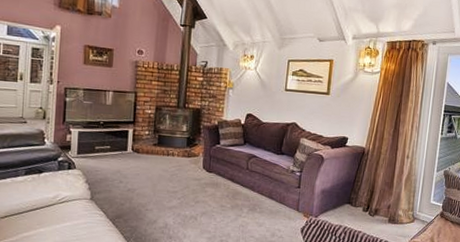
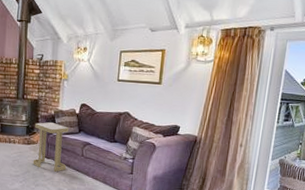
side table: none [193,133,233,187] -> present [33,122,68,172]

